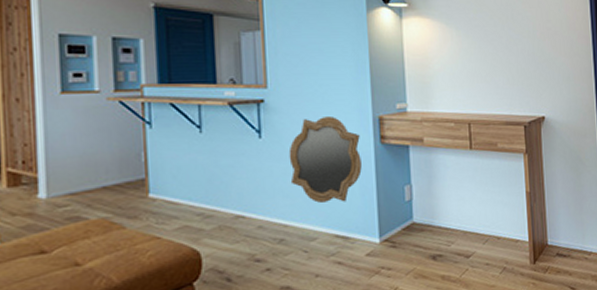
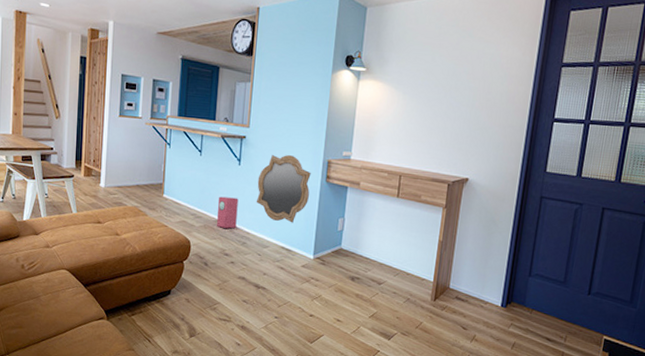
speaker: none [236,181,267,226] -> present [217,196,239,229]

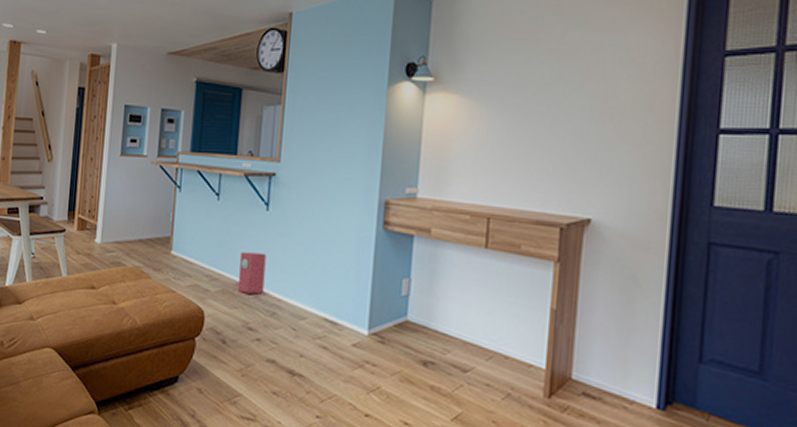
mirror: present [256,155,311,223] -> none [289,195,363,286]

